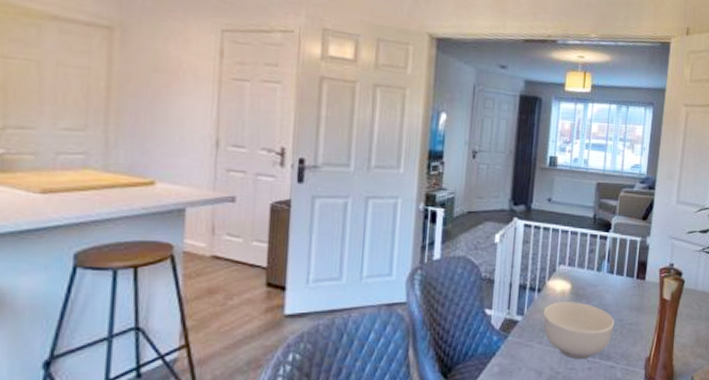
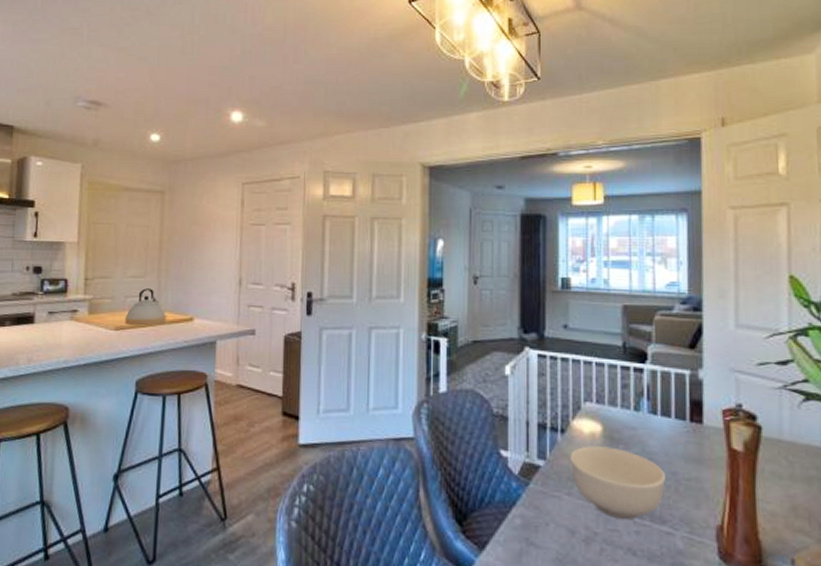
kettle: none [55,144,118,189] -> present [124,288,167,326]

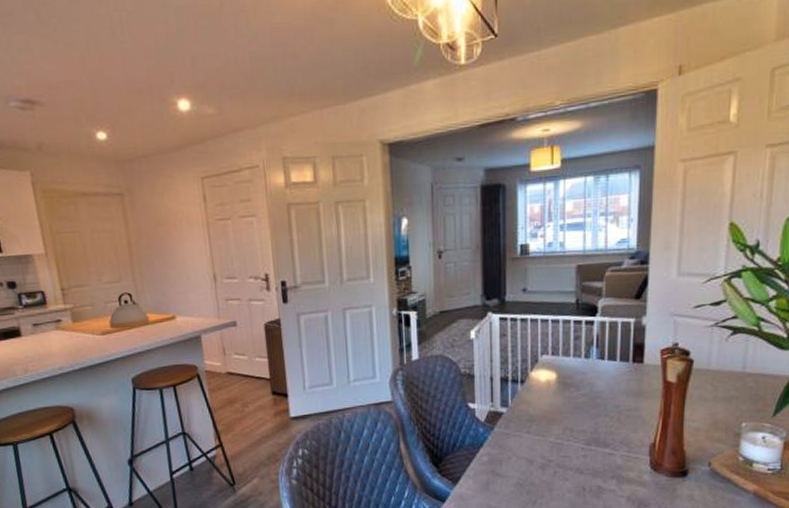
bowl: present [569,446,667,520] -> none [528,390,611,448]

